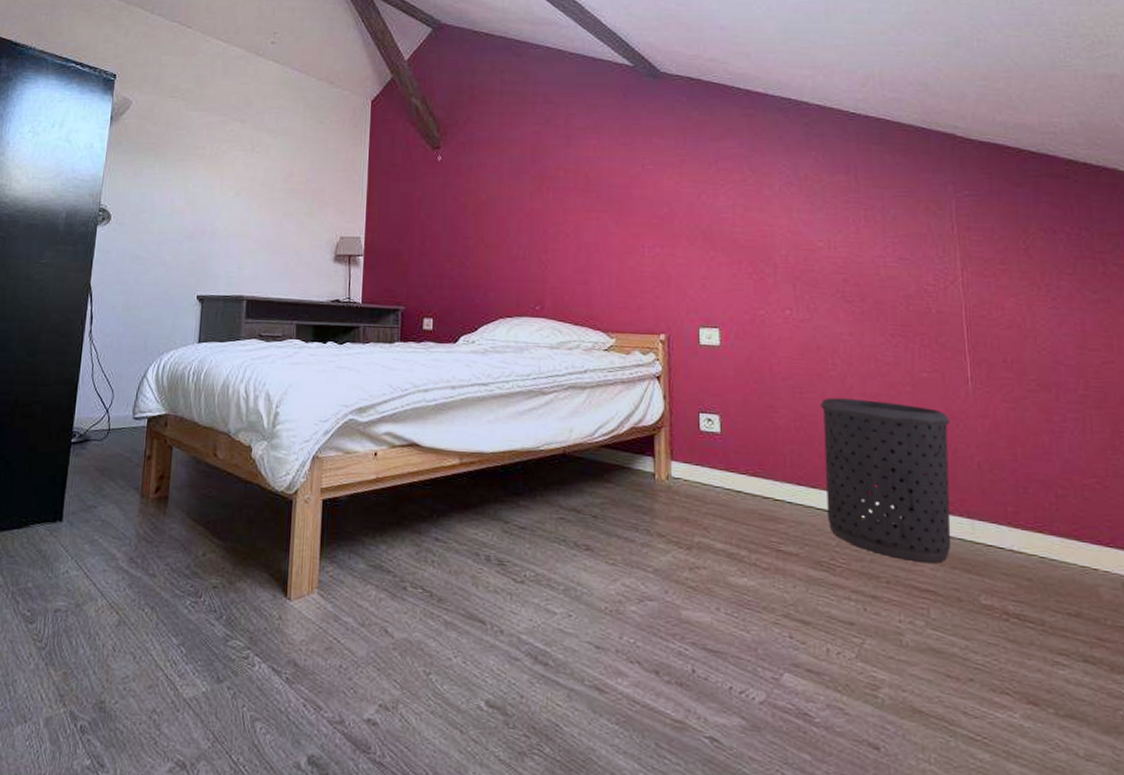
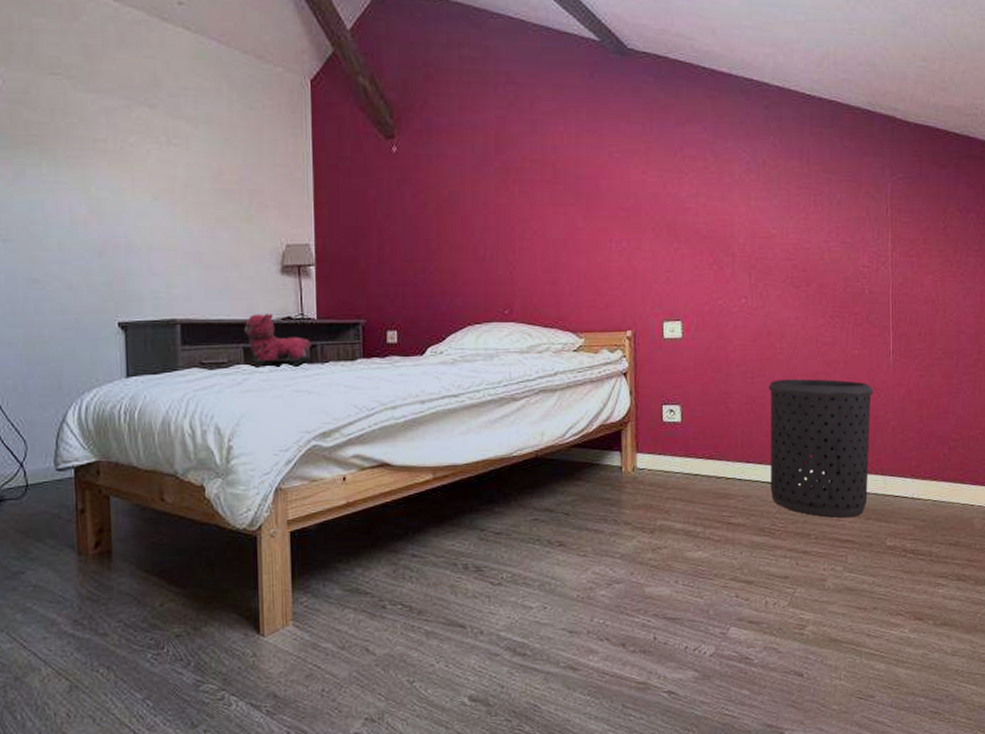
stuffed animal: none [298,295,355,339] -> present [244,312,311,361]

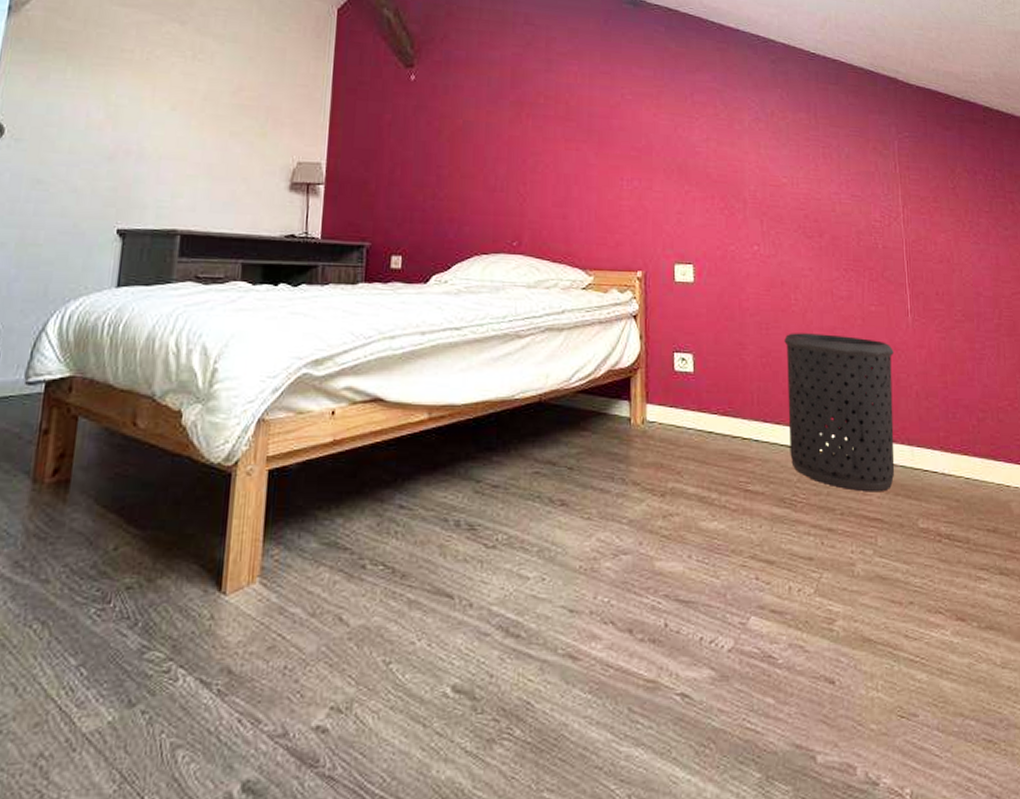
stuffed animal: present [244,312,311,361] -> none [245,229,312,281]

